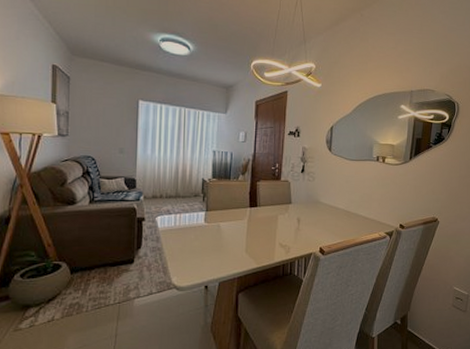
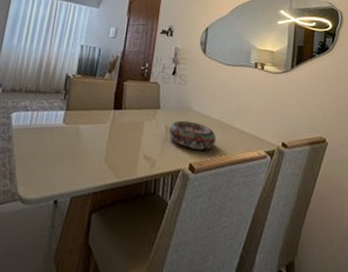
decorative bowl: none [301,212,343,235] -> present [169,120,217,150]

